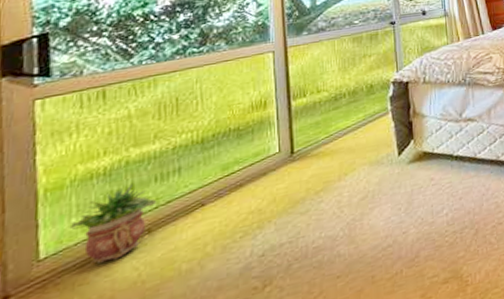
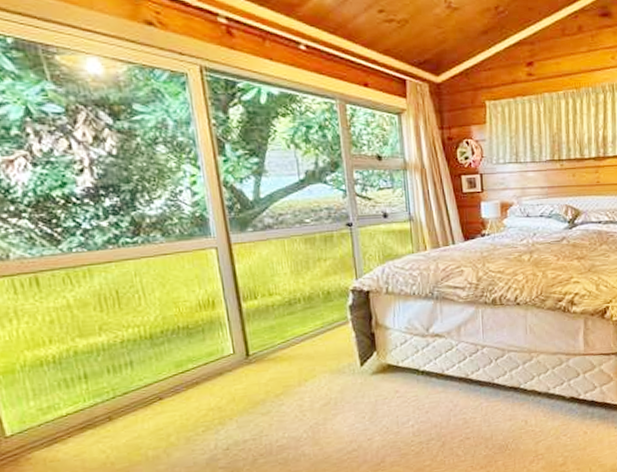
potted plant: present [69,184,157,263] -> none [29,373,114,444]

